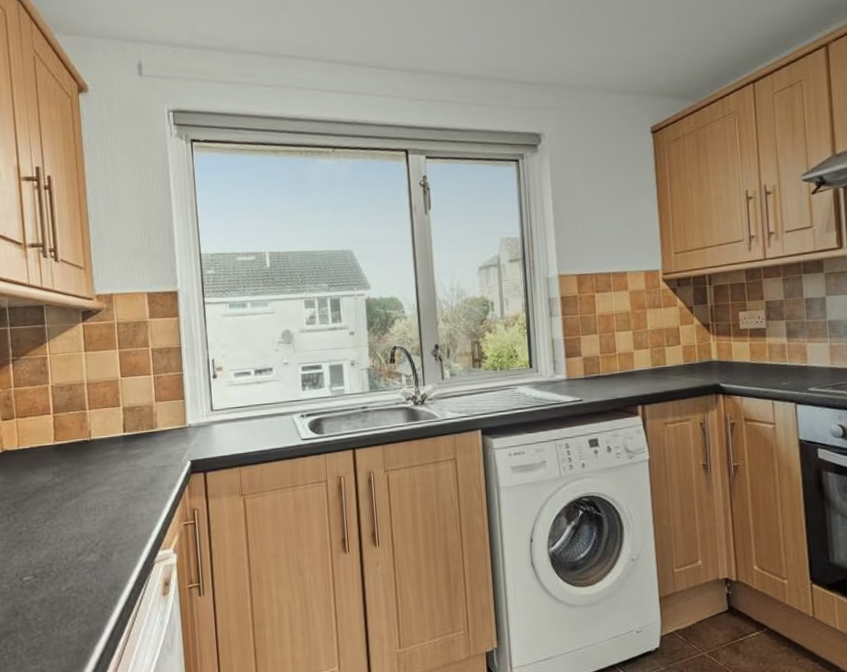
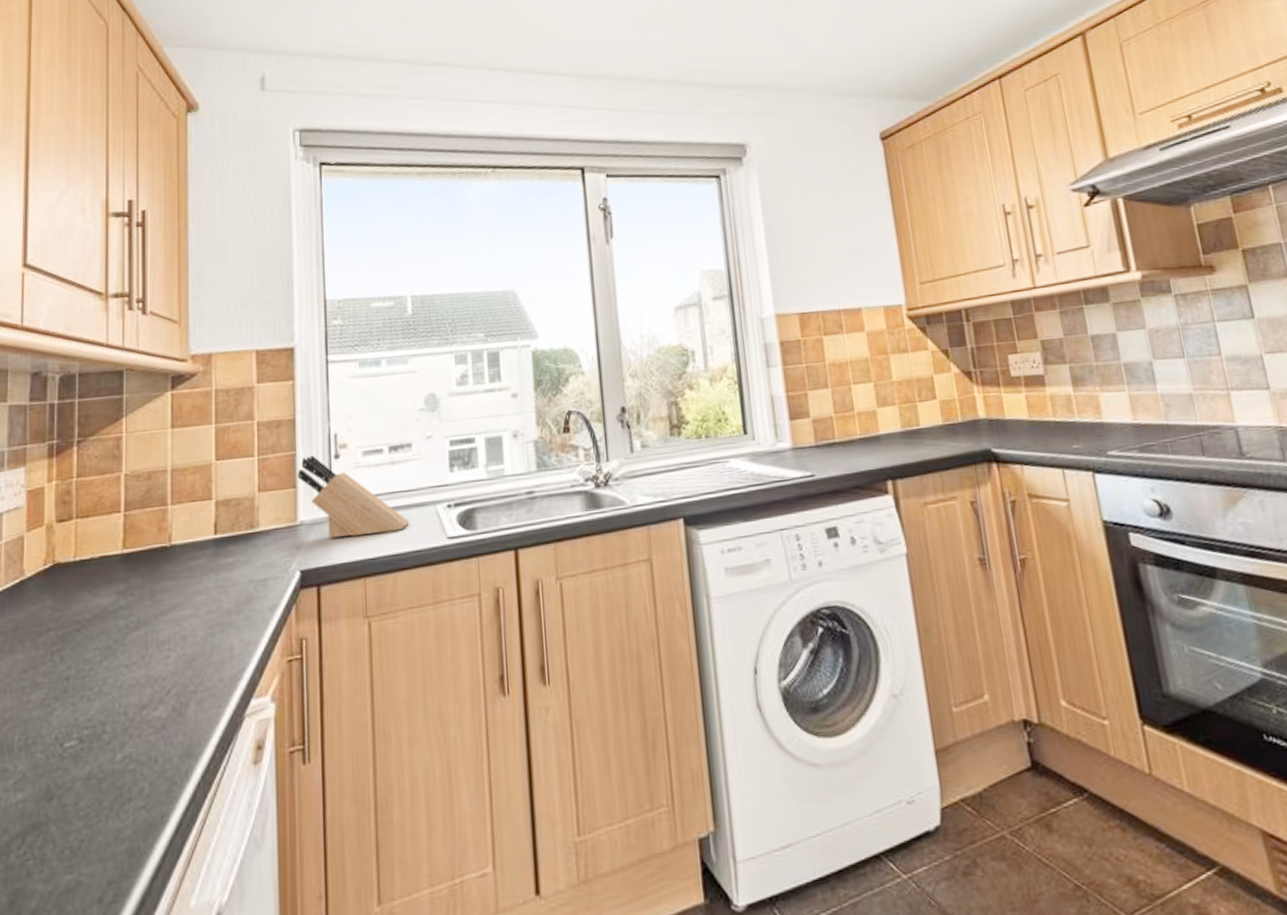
knife block: none [185,375,273,438] -> present [297,455,410,539]

